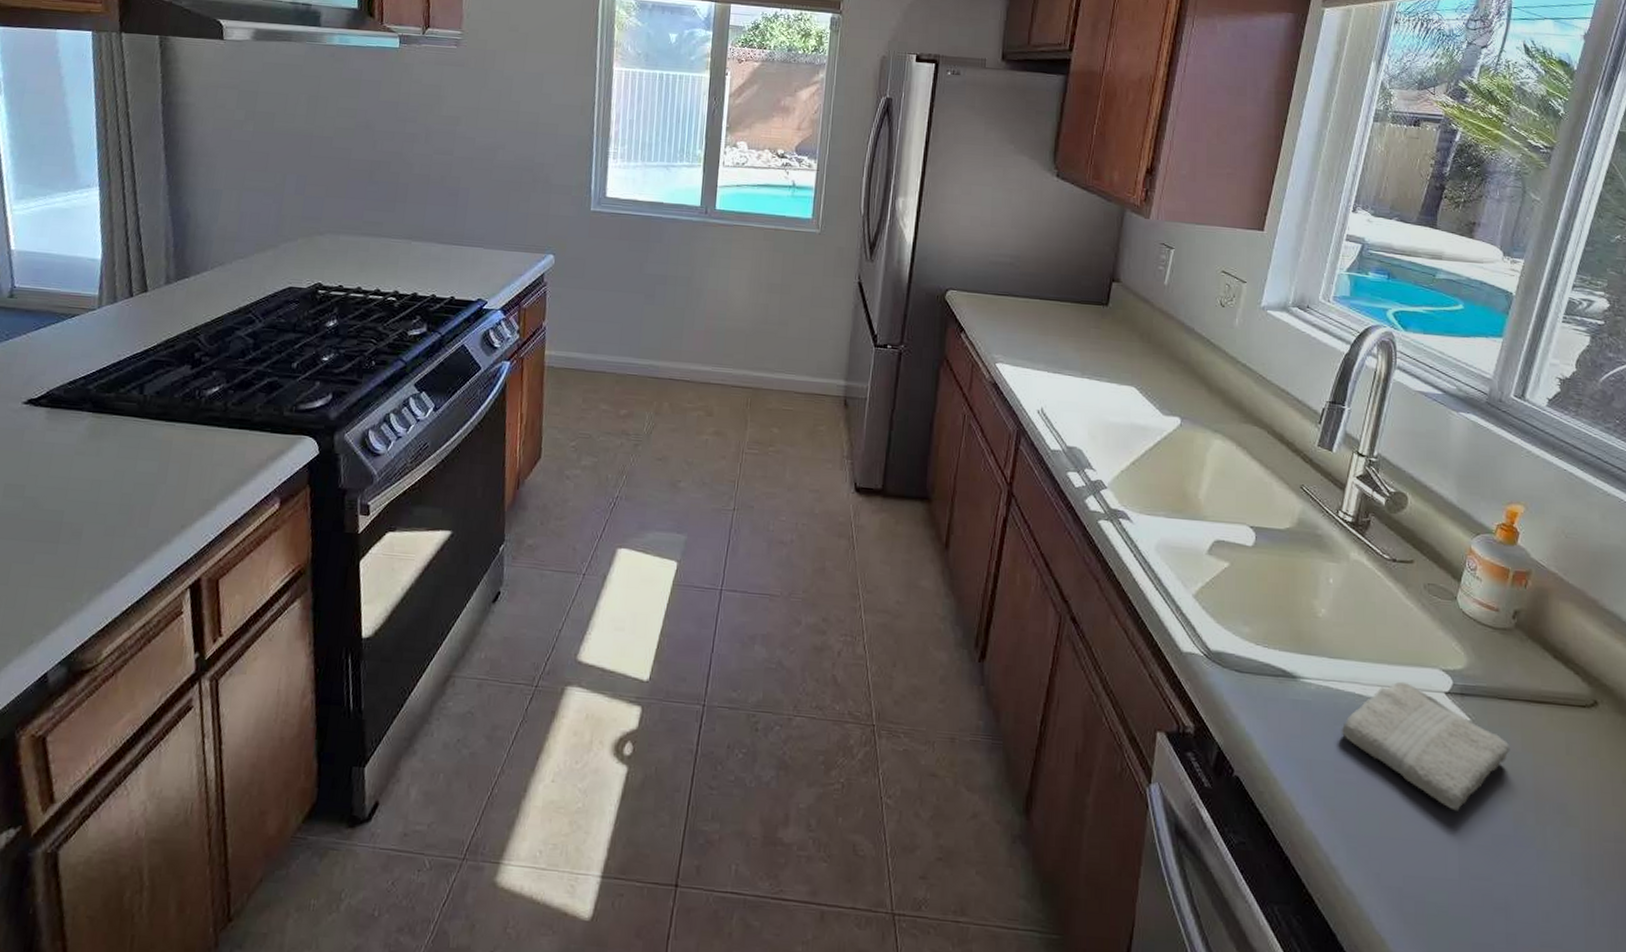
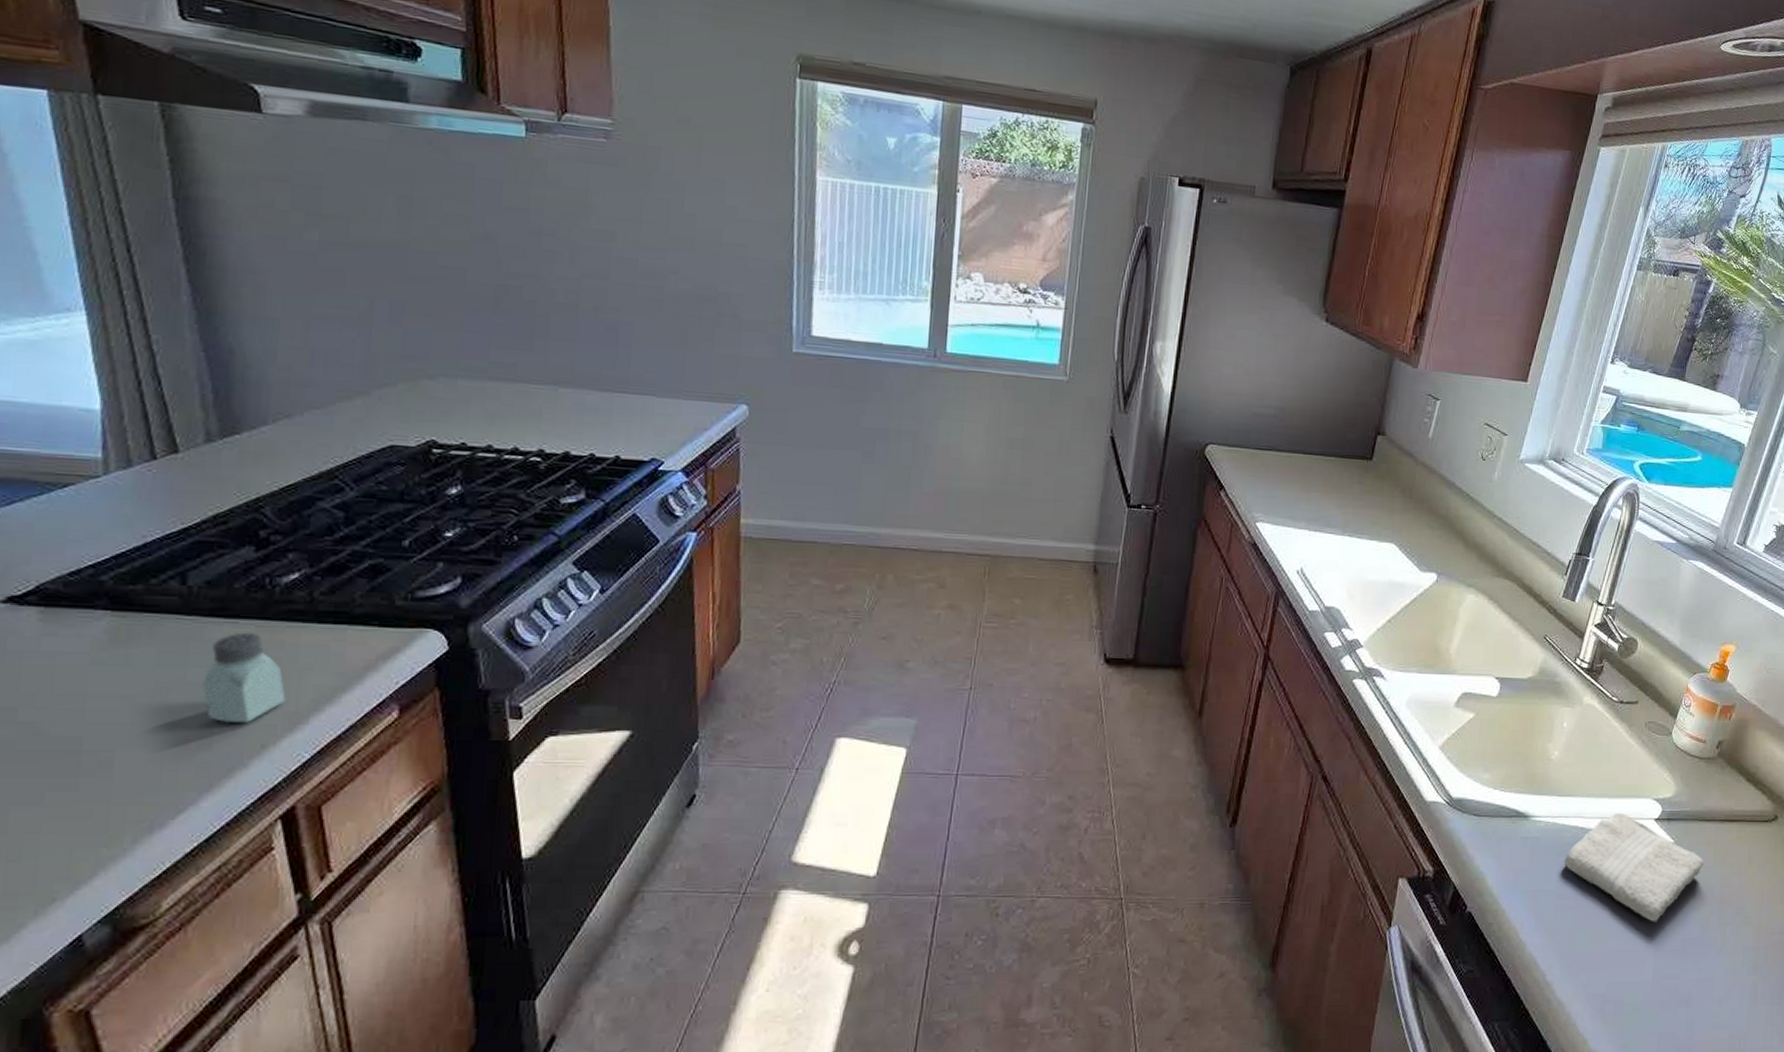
saltshaker: none [146,433,202,506] -> present [202,632,286,722]

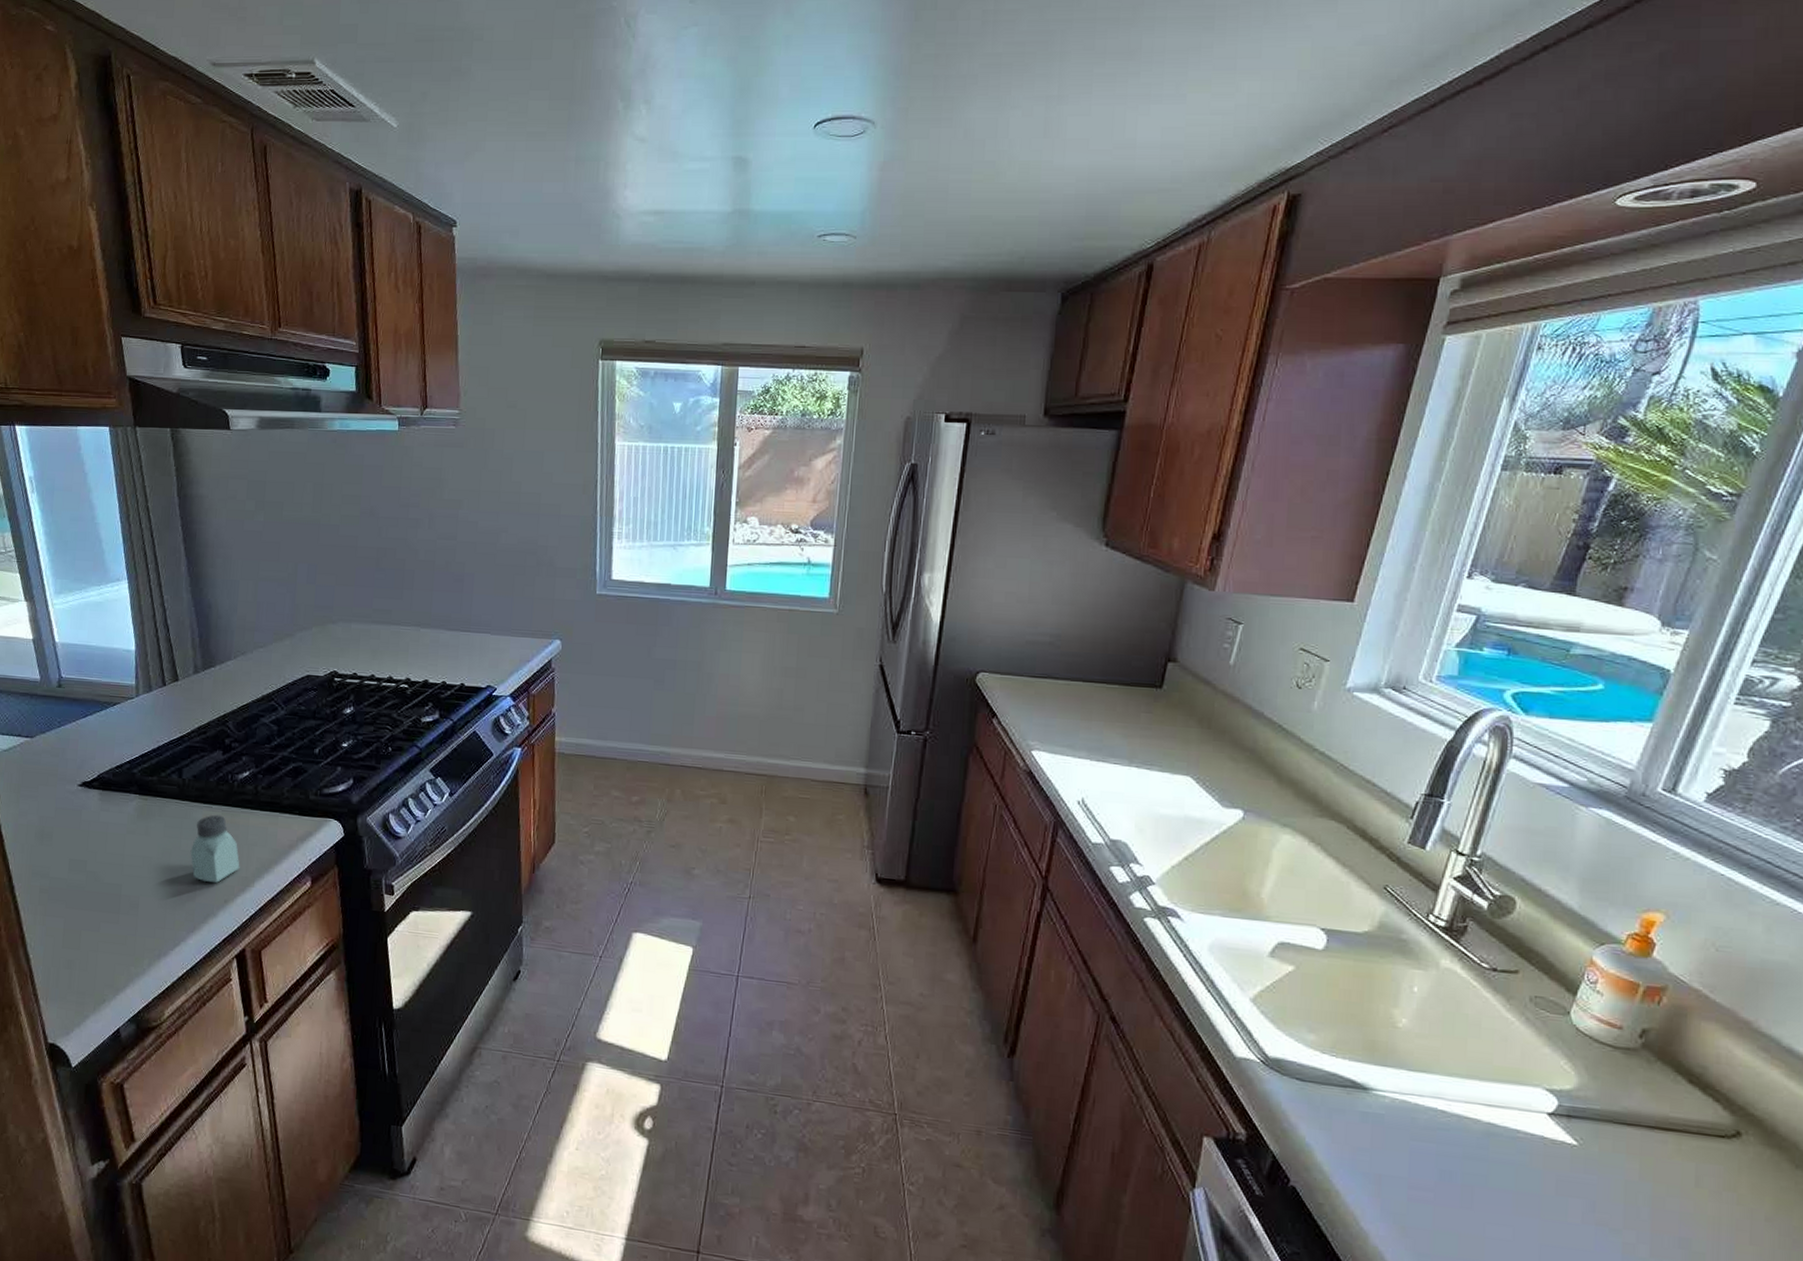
washcloth: present [1563,812,1704,922] -> none [1418,1099,1625,1238]

